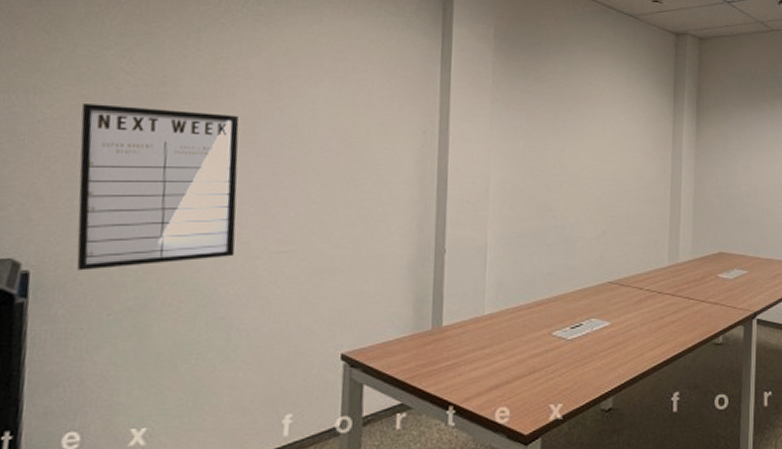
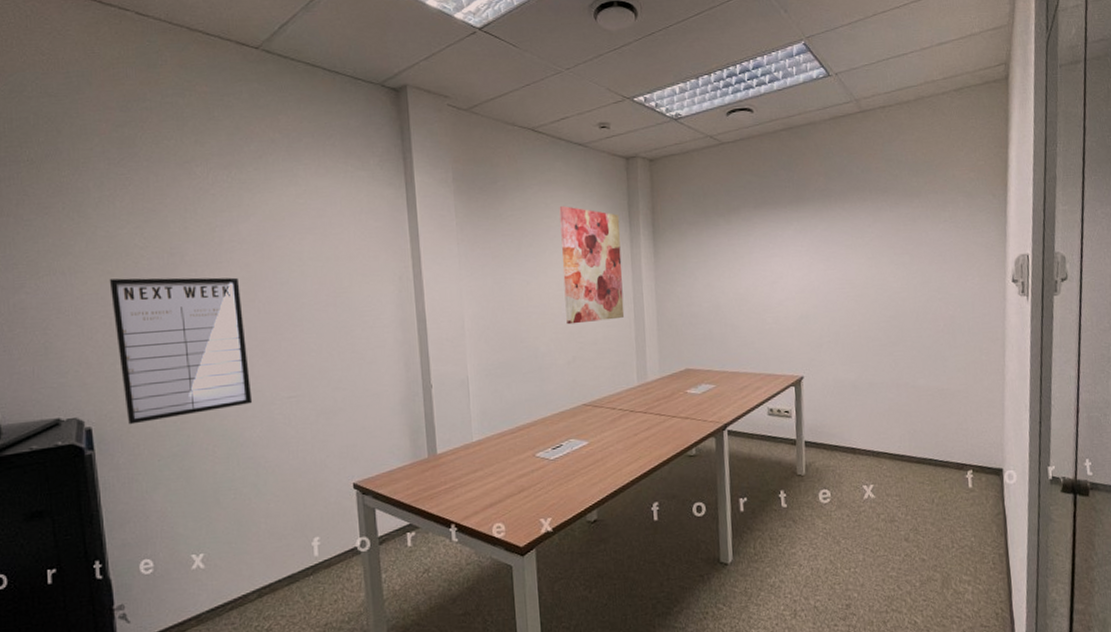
wall art: none [600,75,664,197] -> present [559,206,625,325]

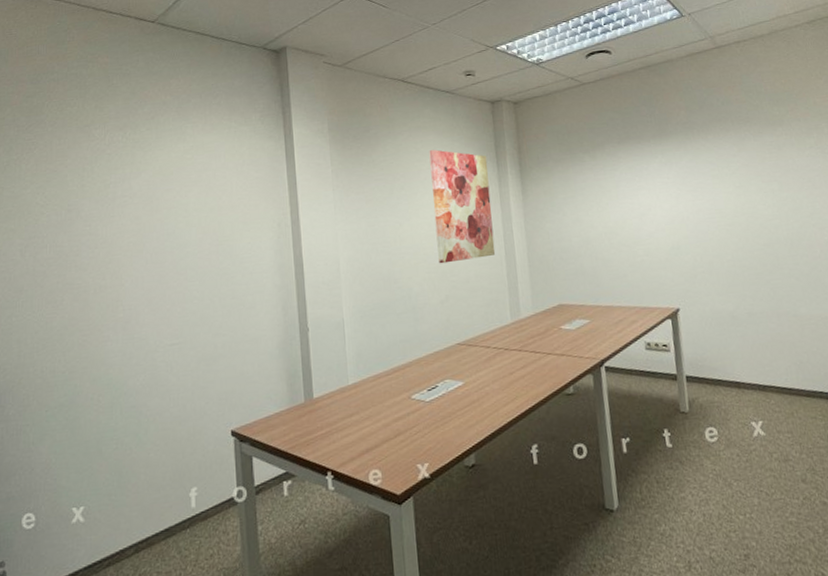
writing board: present [109,277,253,425] -> none [11,230,137,376]

